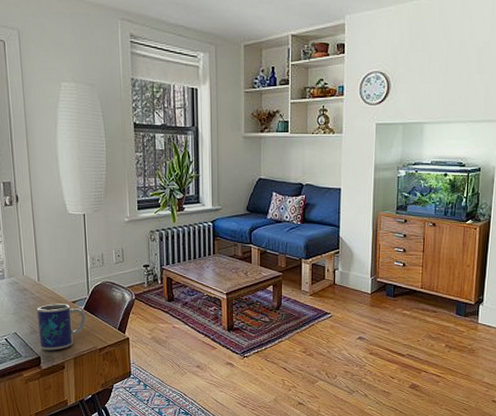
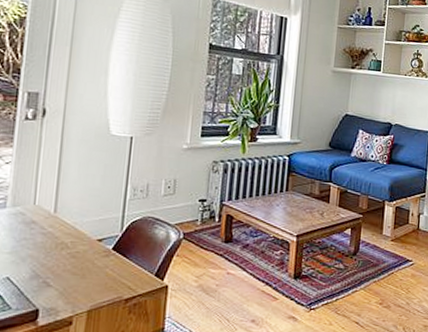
mug: present [36,303,86,350] -> none [41,241,114,301]

